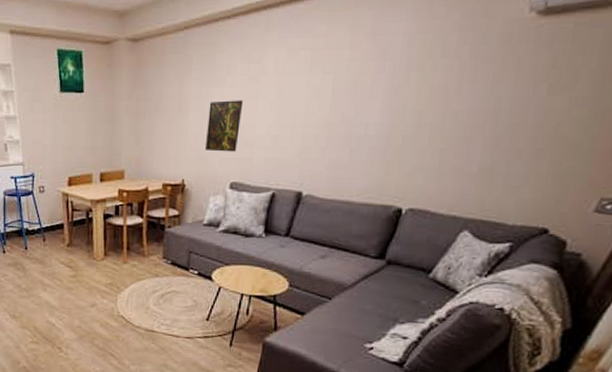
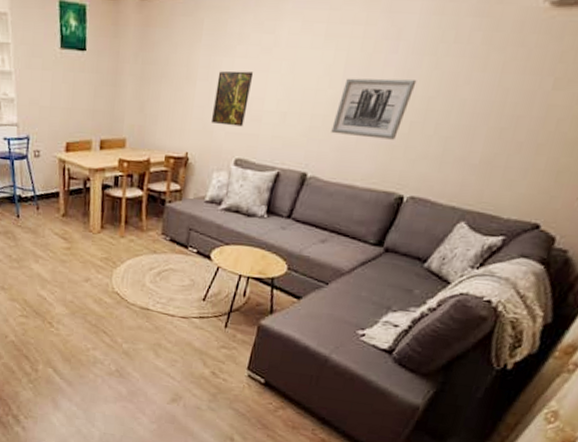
wall art: none [323,96,406,155] -> present [331,78,417,140]

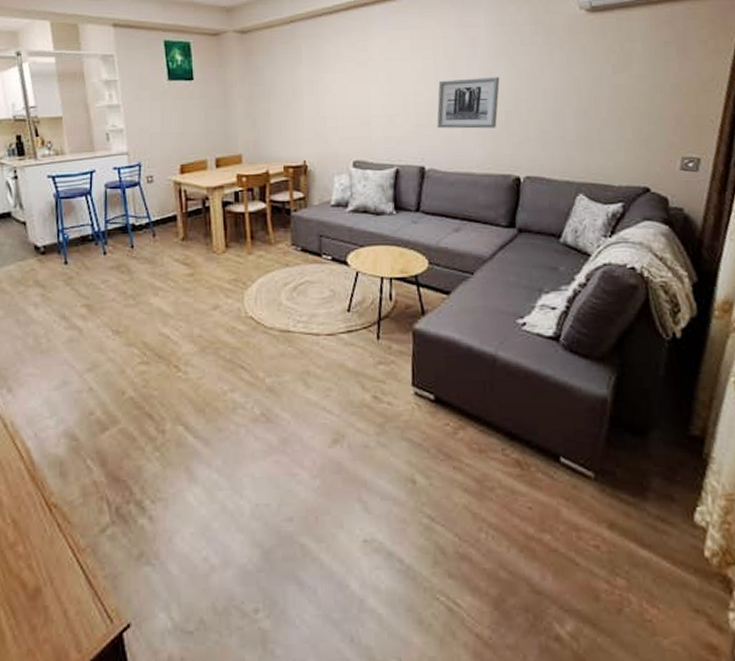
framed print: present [212,71,254,127] -> none [322,83,355,132]

